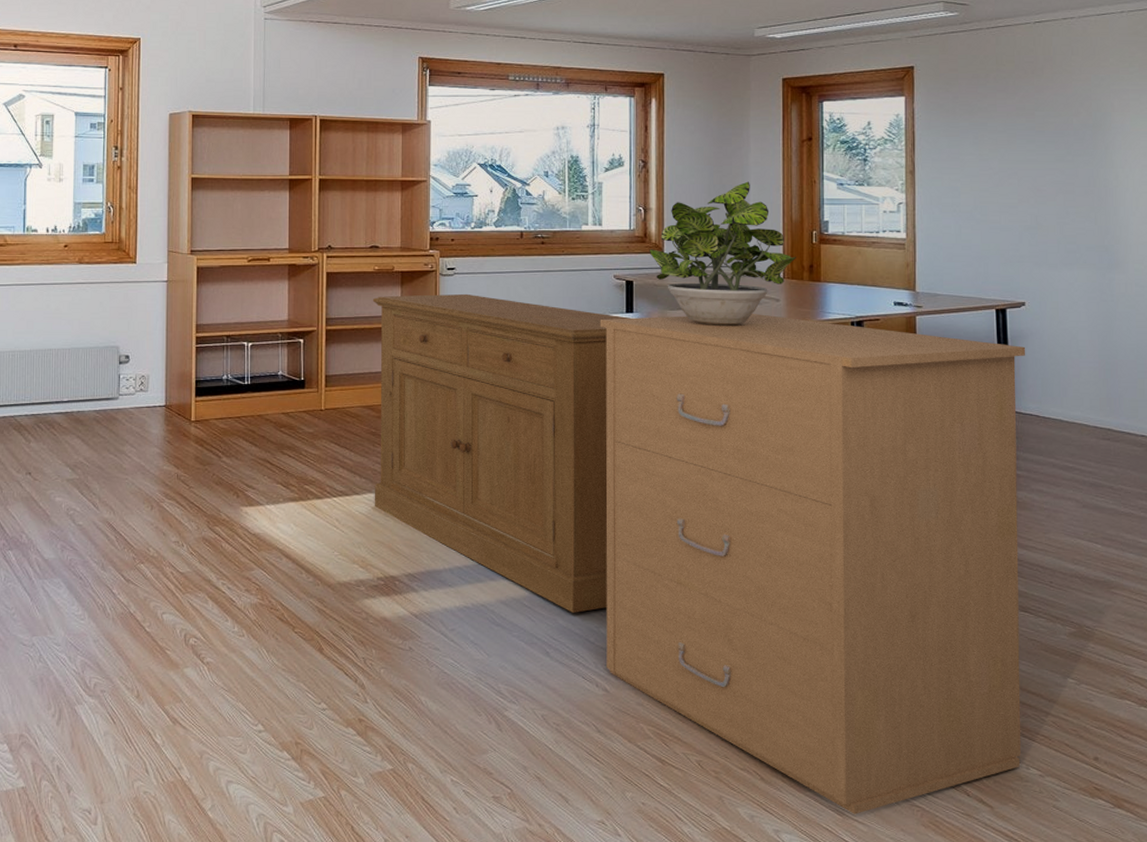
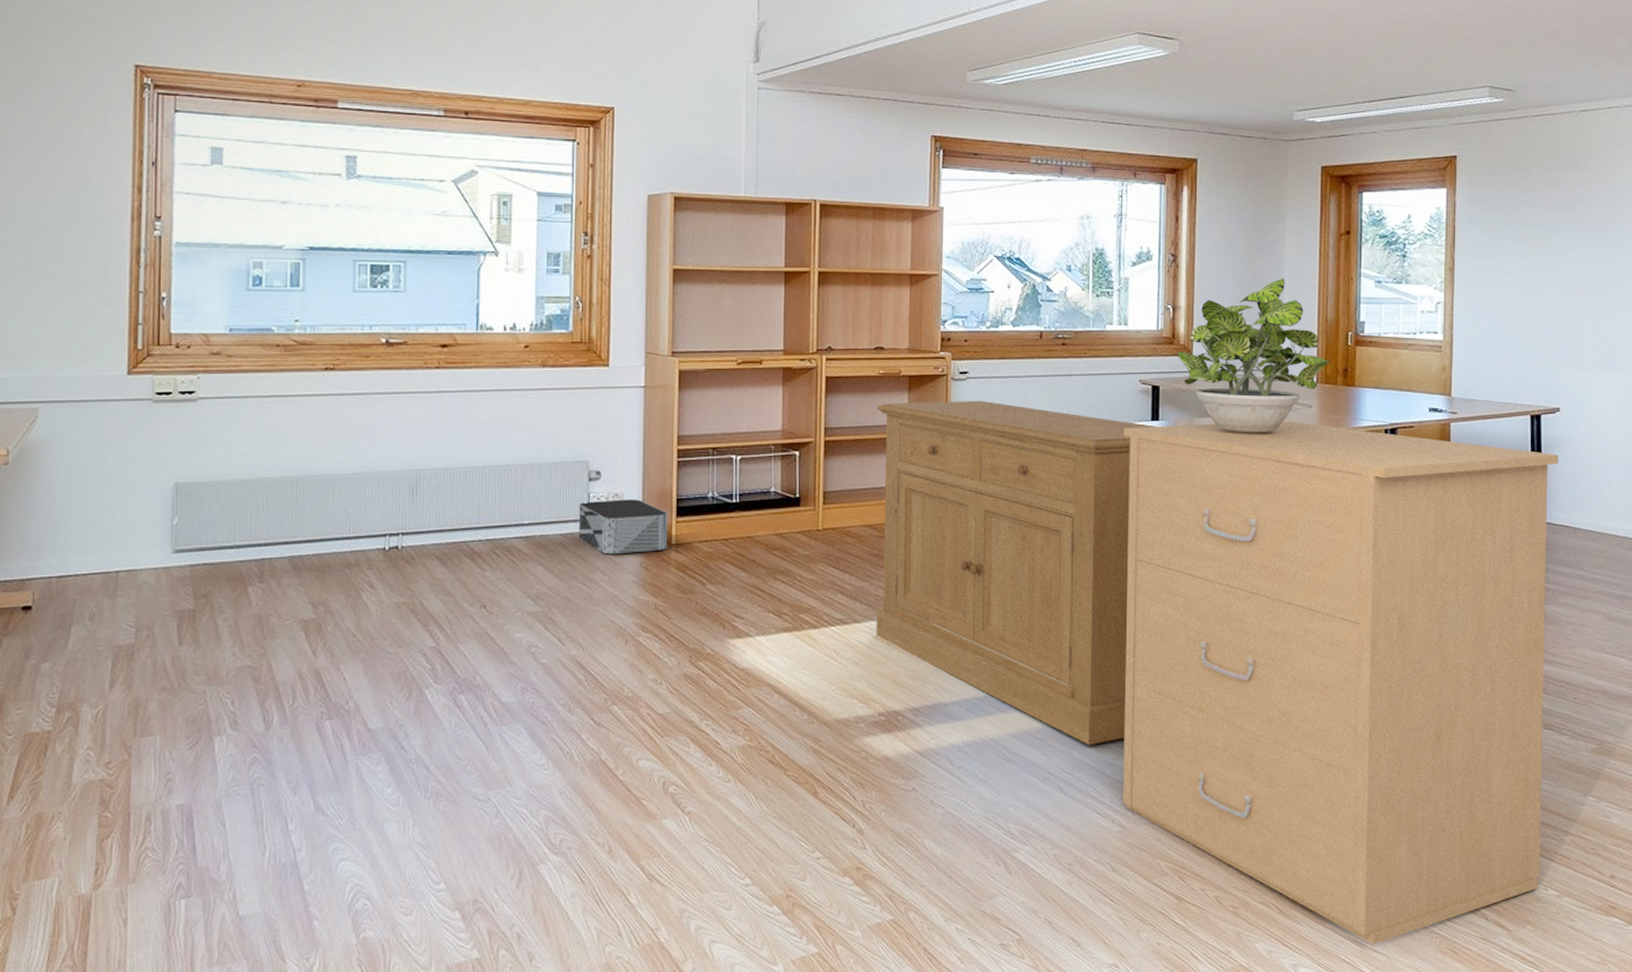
storage bin: none [110,380,188,429] -> present [578,499,668,555]

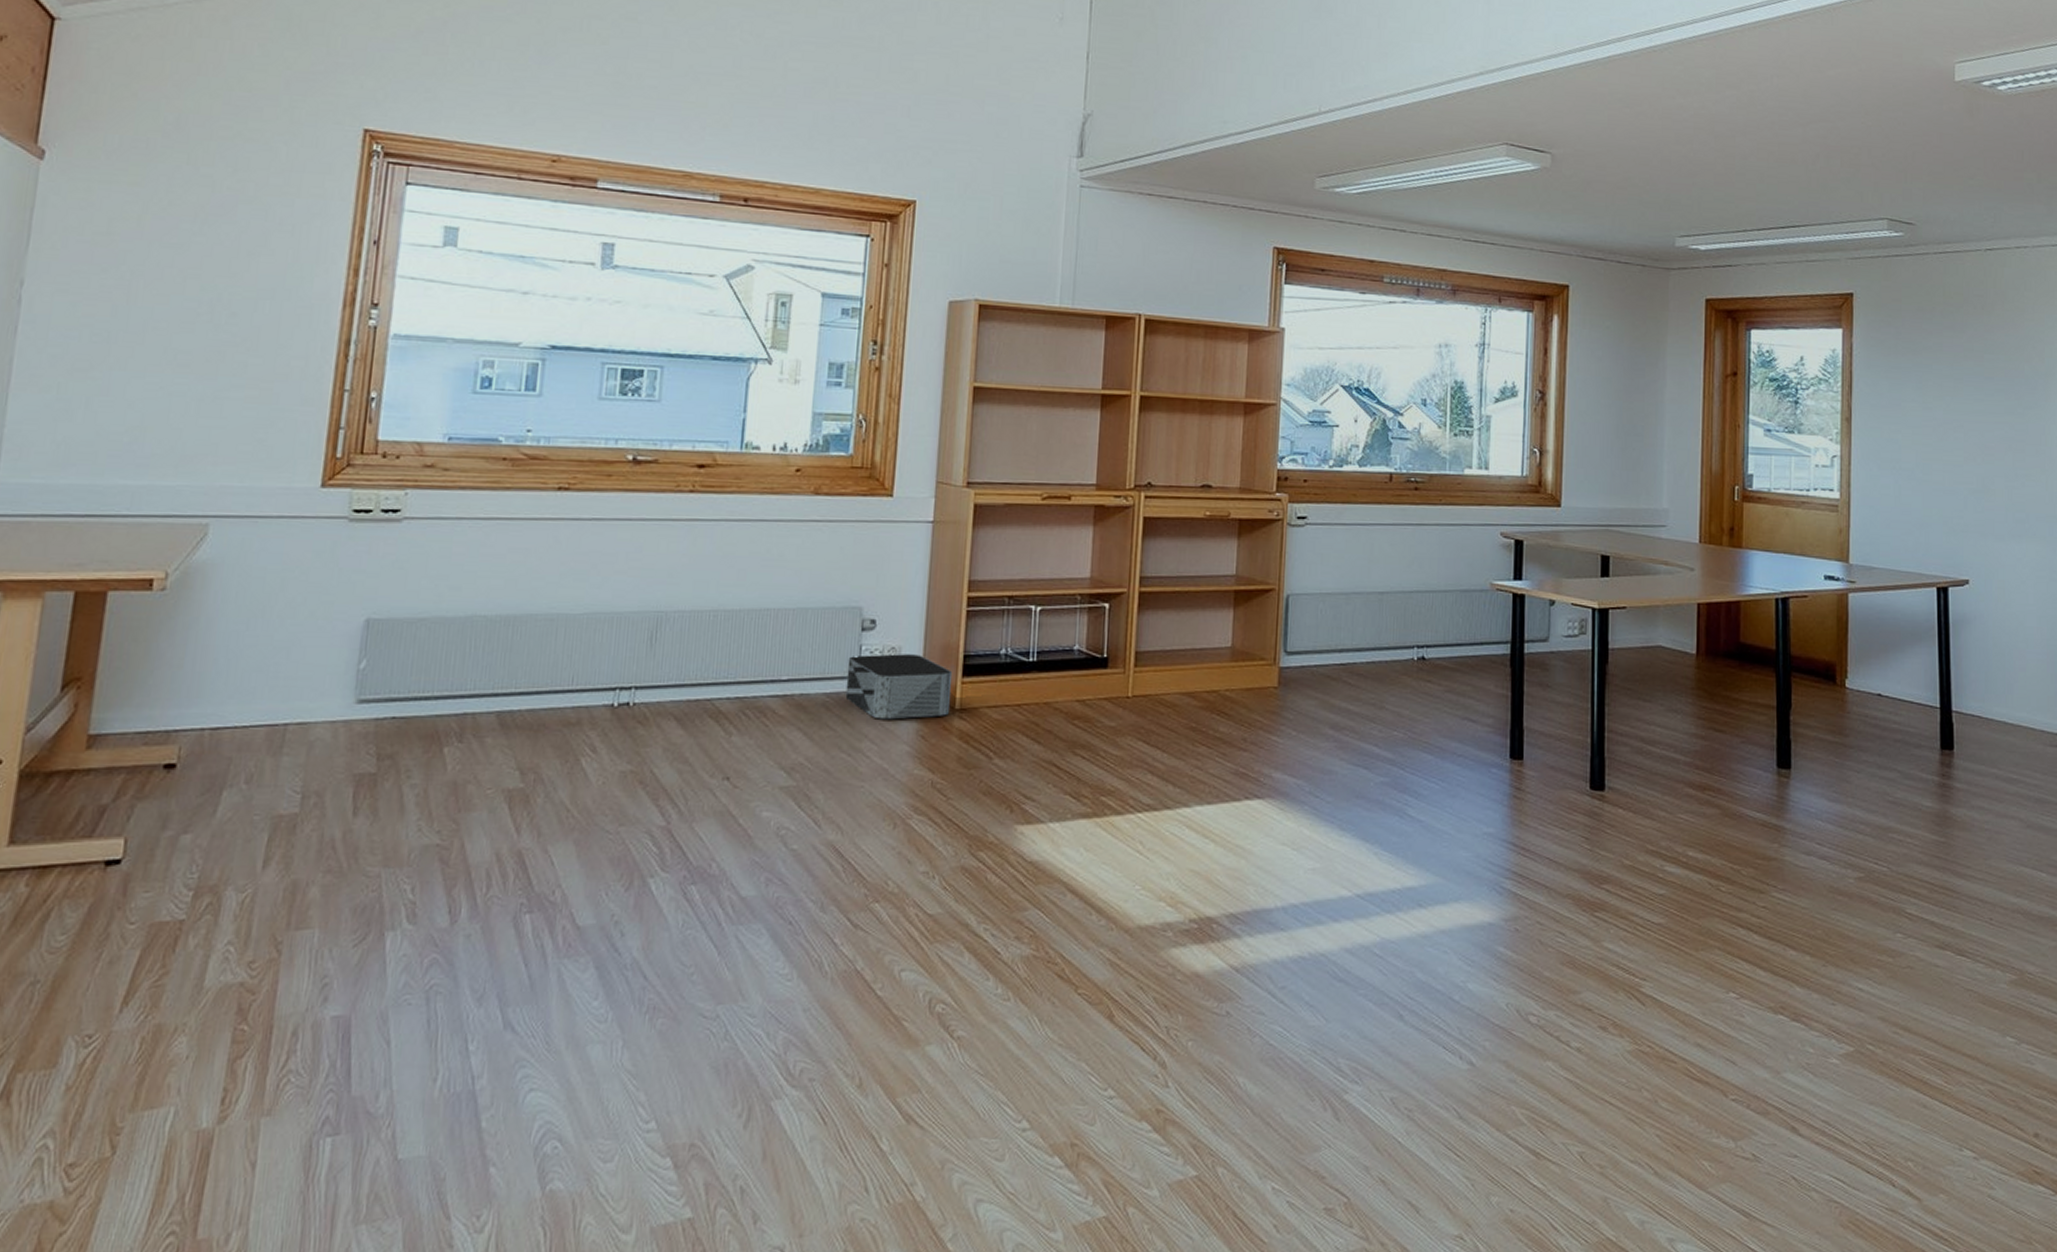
sideboard: present [876,400,1156,745] -> none [1190,549,1518,963]
filing cabinet: present [1123,421,1559,944] -> none [1473,585,1969,1215]
potted plant: present [1177,278,1331,435] -> none [1543,422,1715,601]

